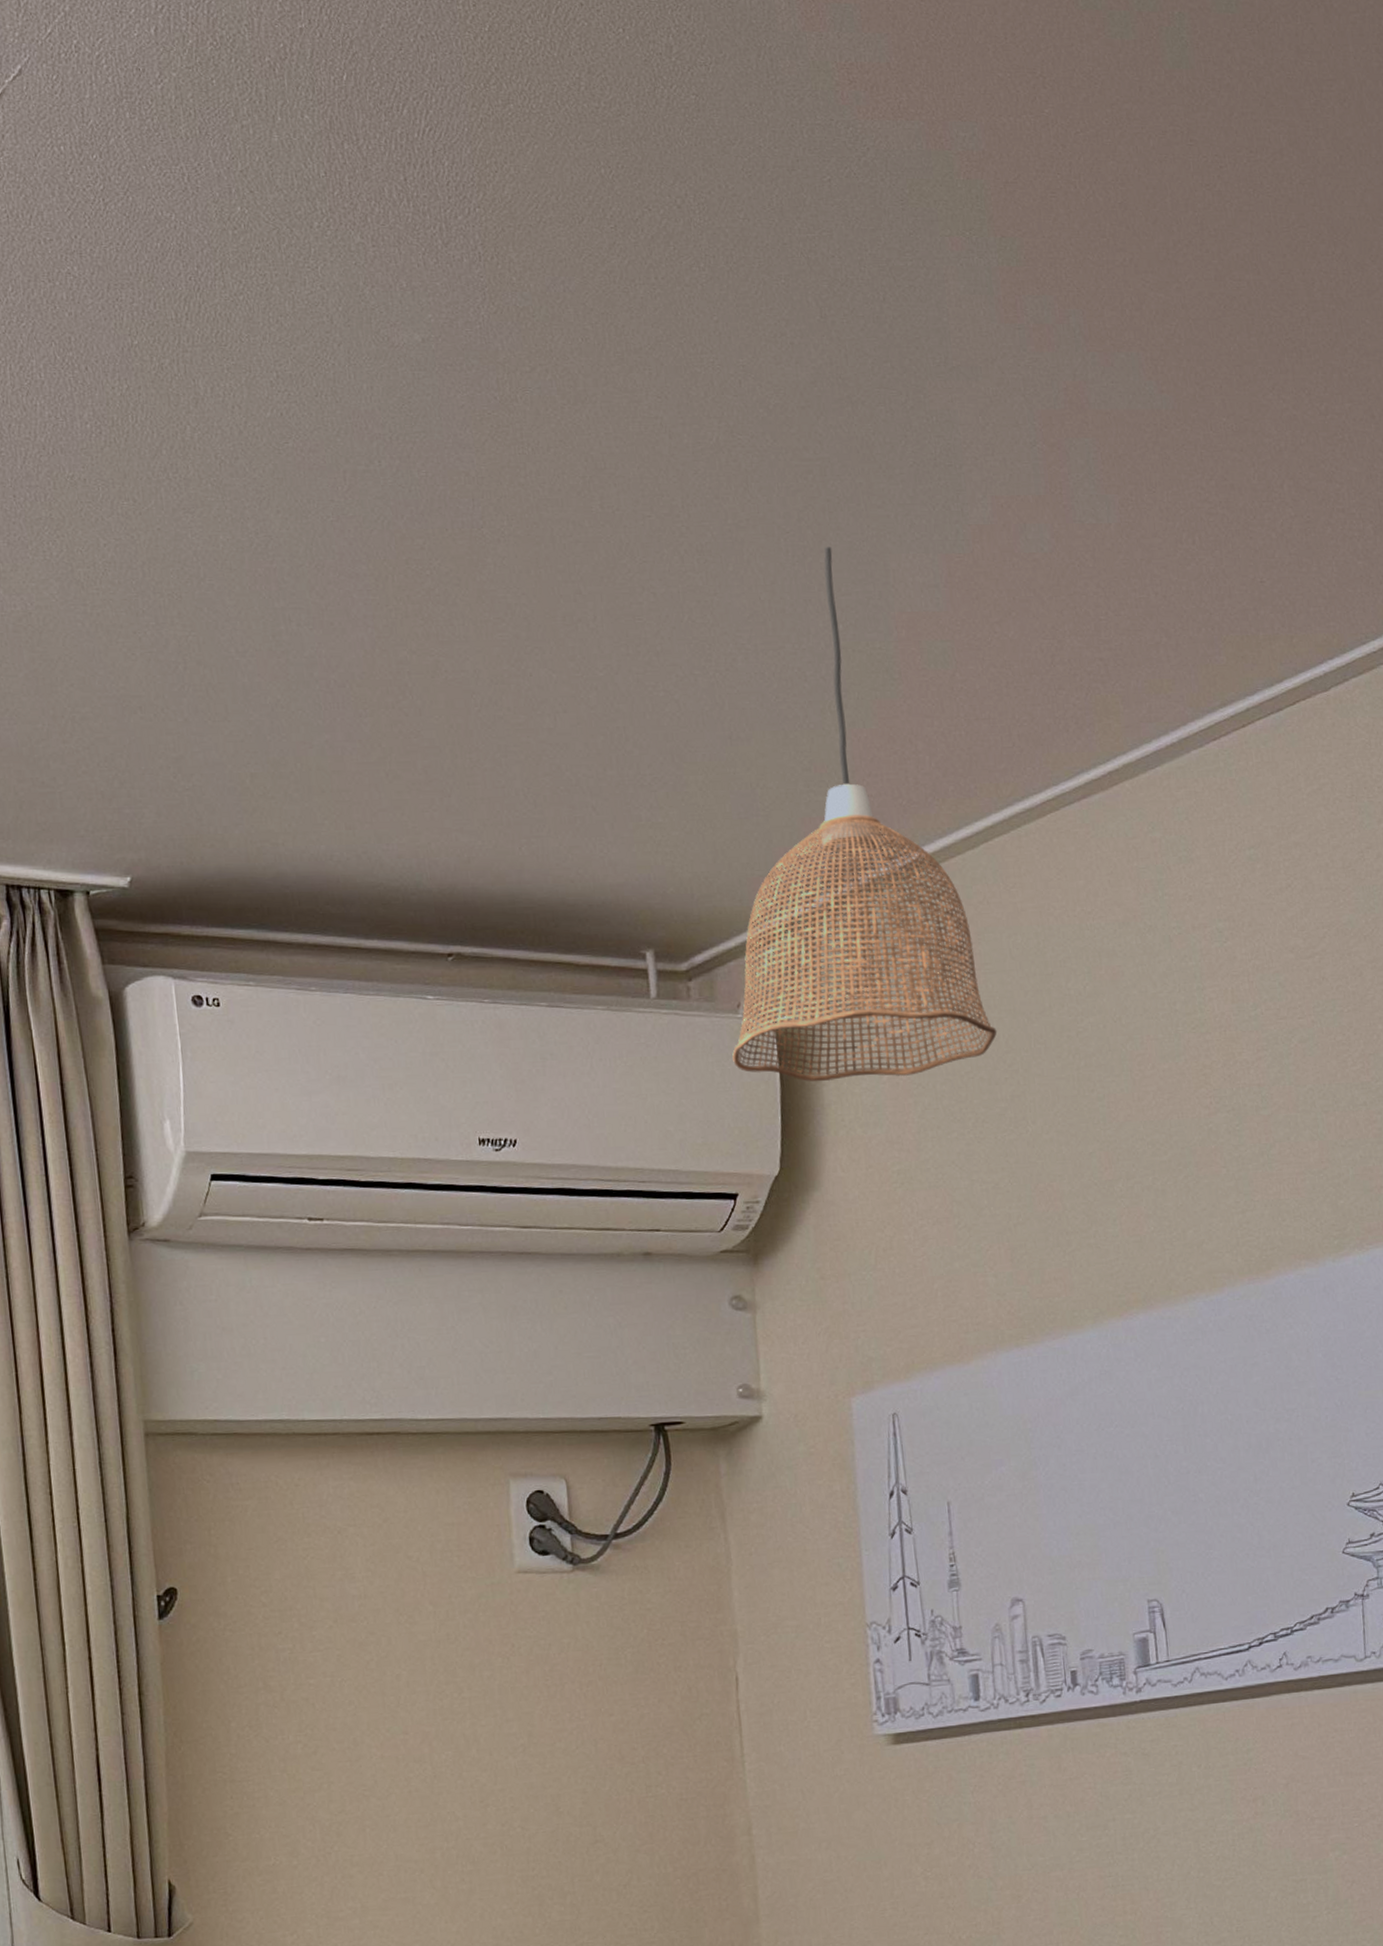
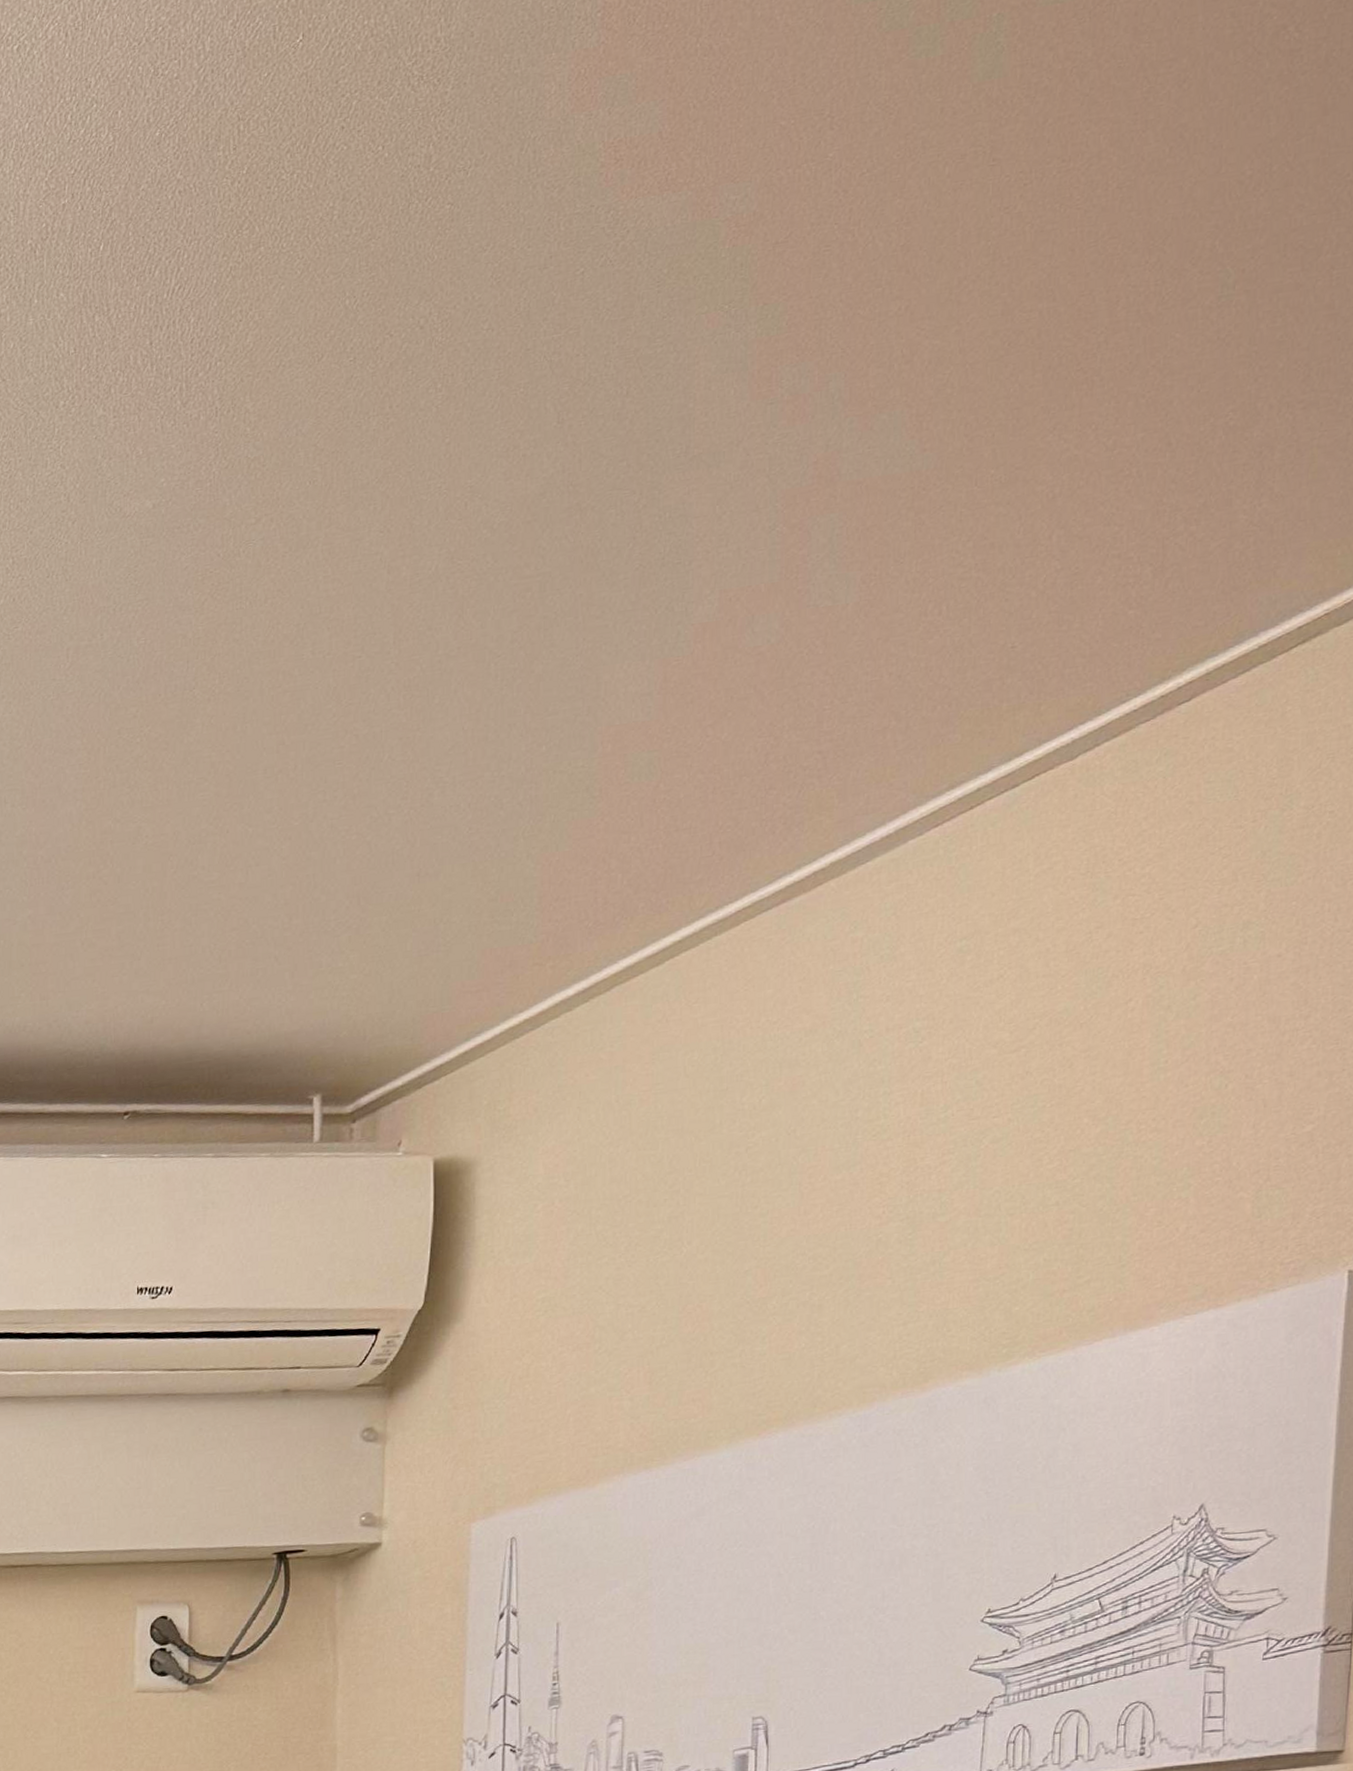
pendant lamp: present [732,546,997,1082] -> none [388,665,662,1215]

